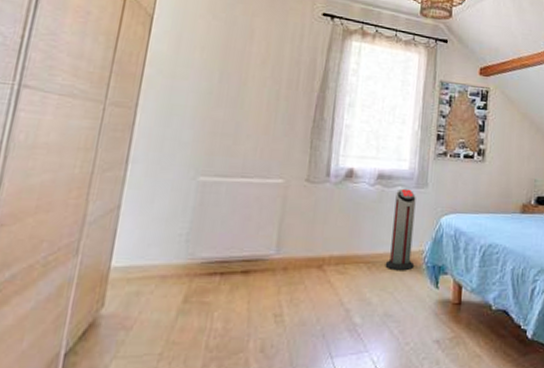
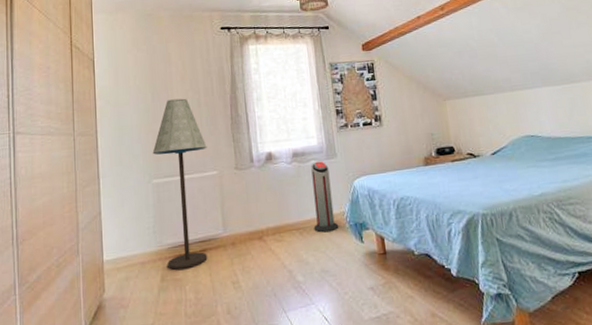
floor lamp: none [195,84,277,292] -> present [152,98,208,270]

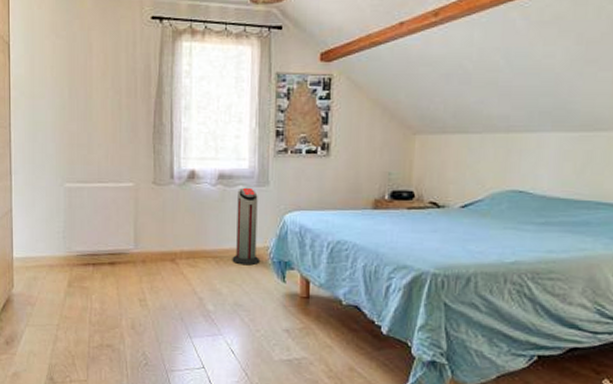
floor lamp: present [152,98,208,270] -> none [66,97,125,279]

